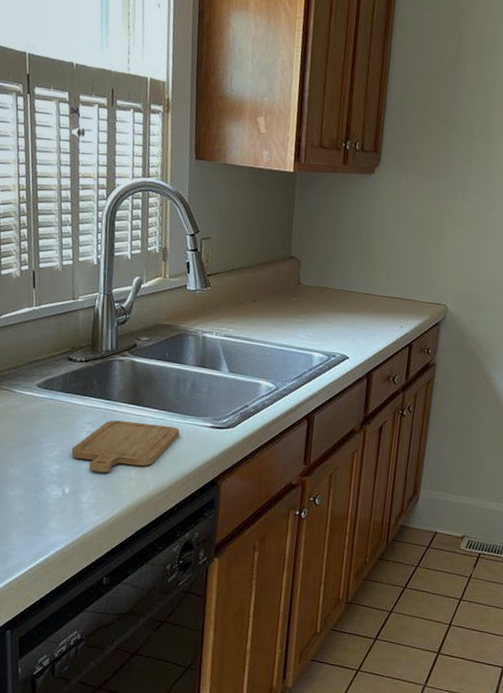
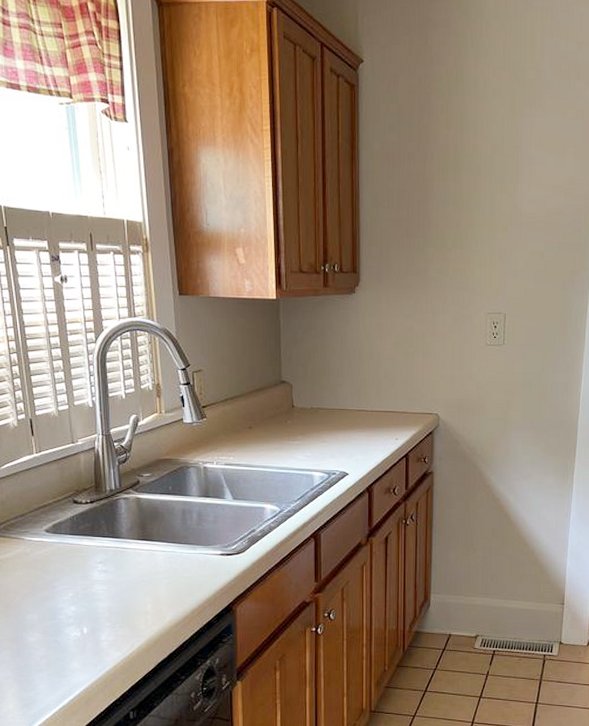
chopping board: present [71,420,180,473] -> none [85,557,191,610]

